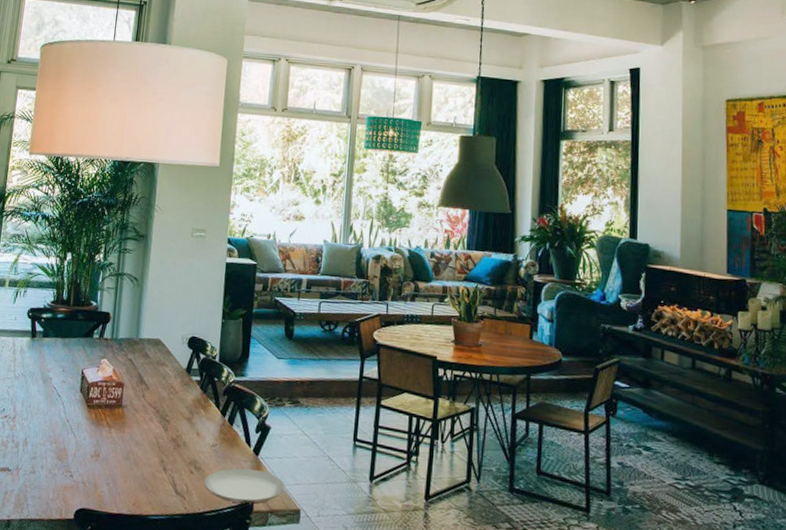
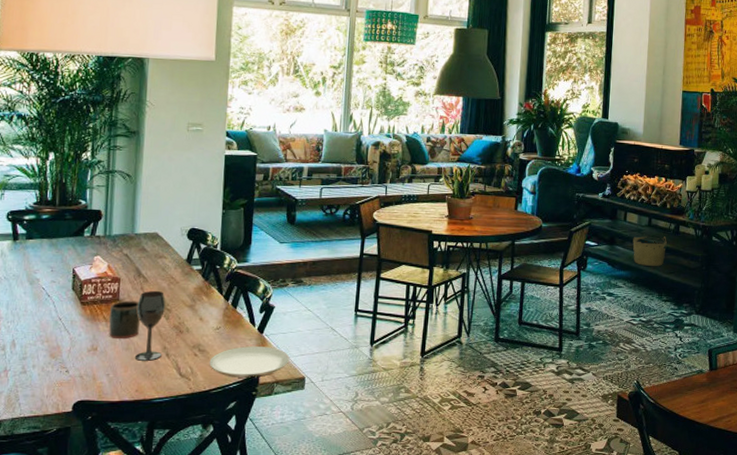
mug: none [111,407,141,447] -> present [108,300,141,338]
wine glass: none [134,399,166,474] -> present [135,290,166,361]
basket: none [673,380,717,419] -> present [633,236,667,266]

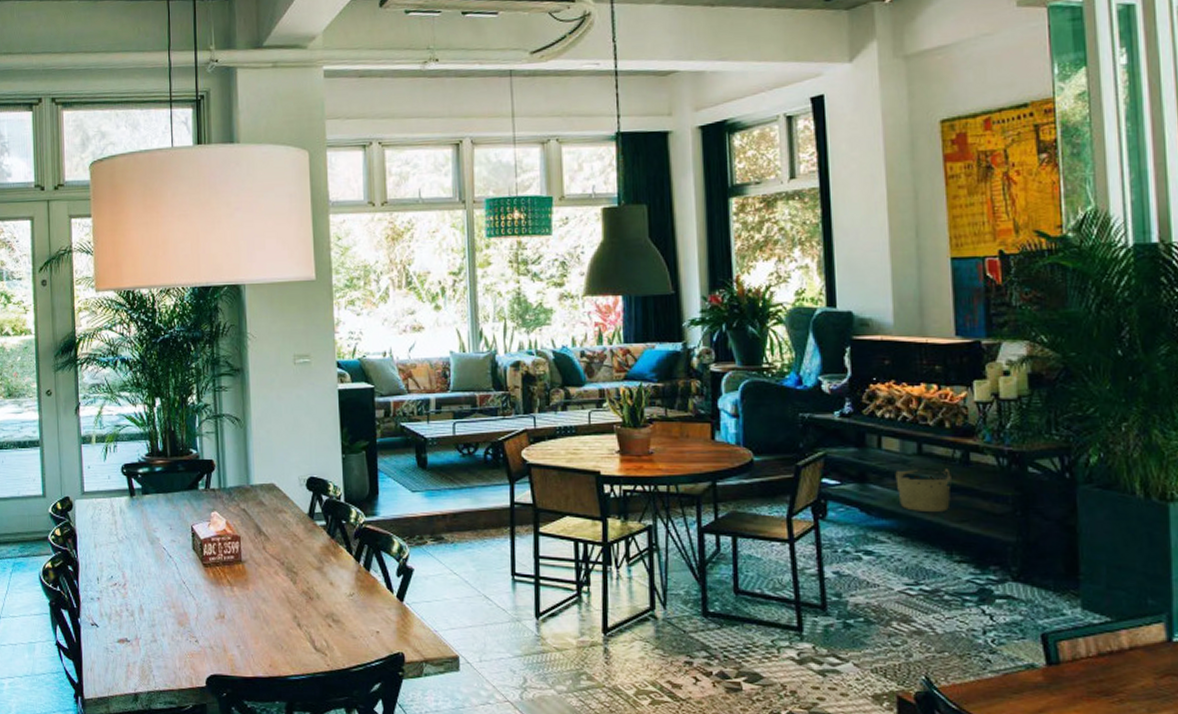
mug: present [108,300,141,338] -> none [232,562,267,605]
wine glass: present [135,290,166,361] -> none [260,550,293,632]
plate: present [209,346,290,378] -> none [345,617,438,655]

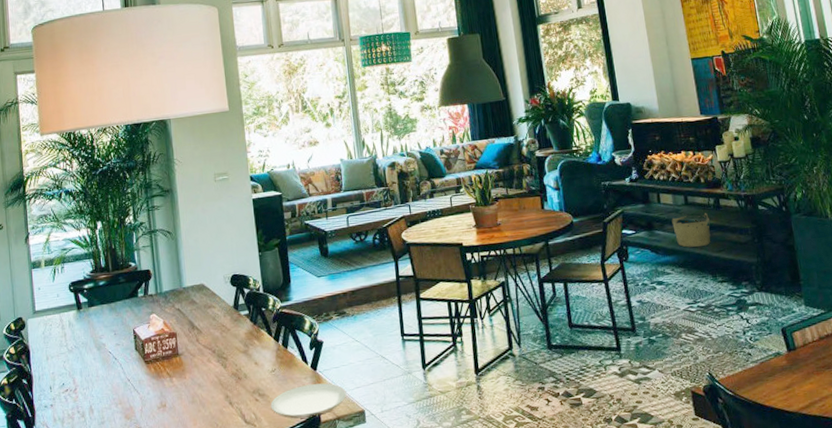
plate: none [345,617,438,655] -> present [270,383,347,419]

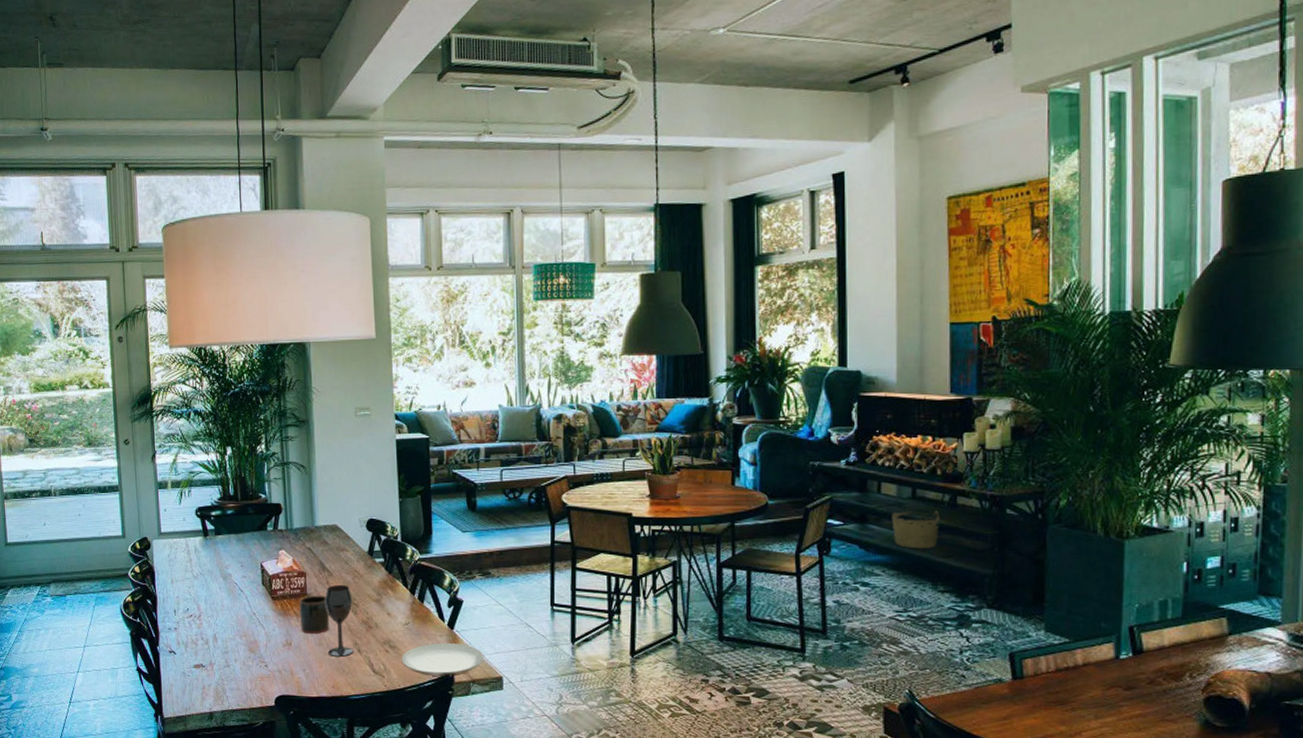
mug: none [171,353,202,393] -> present [299,595,330,634]
wine glass: none [195,340,225,412] -> present [324,584,353,657]

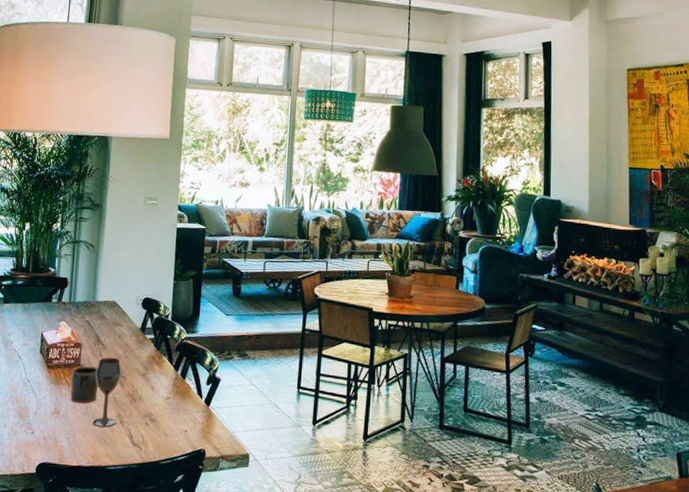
plate: present [401,643,484,676] -> none [159,418,235,451]
basket: present [891,510,940,548] -> none [583,322,622,356]

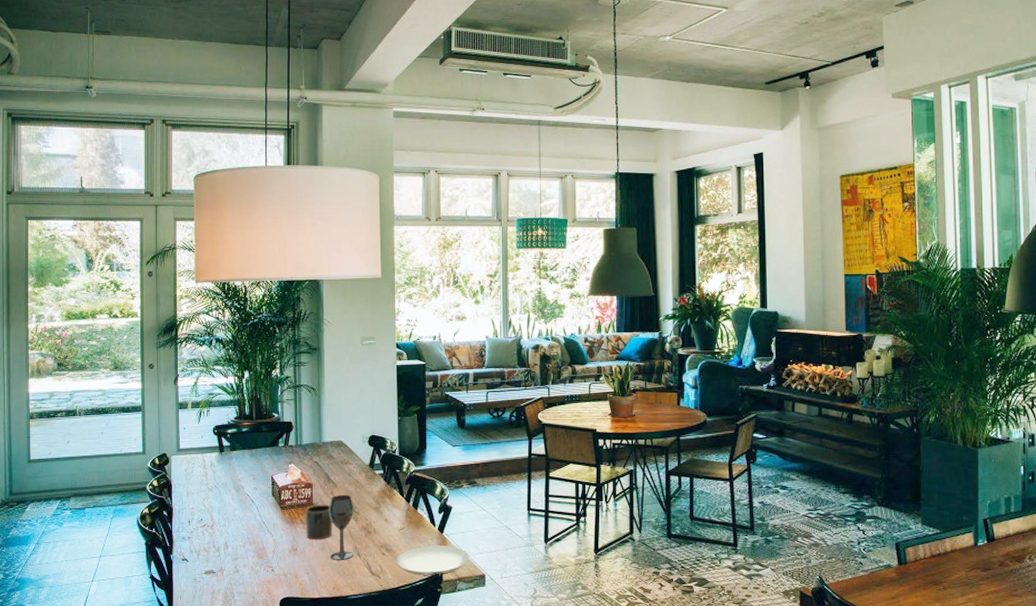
plate: none [159,418,235,451] -> present [396,546,470,575]

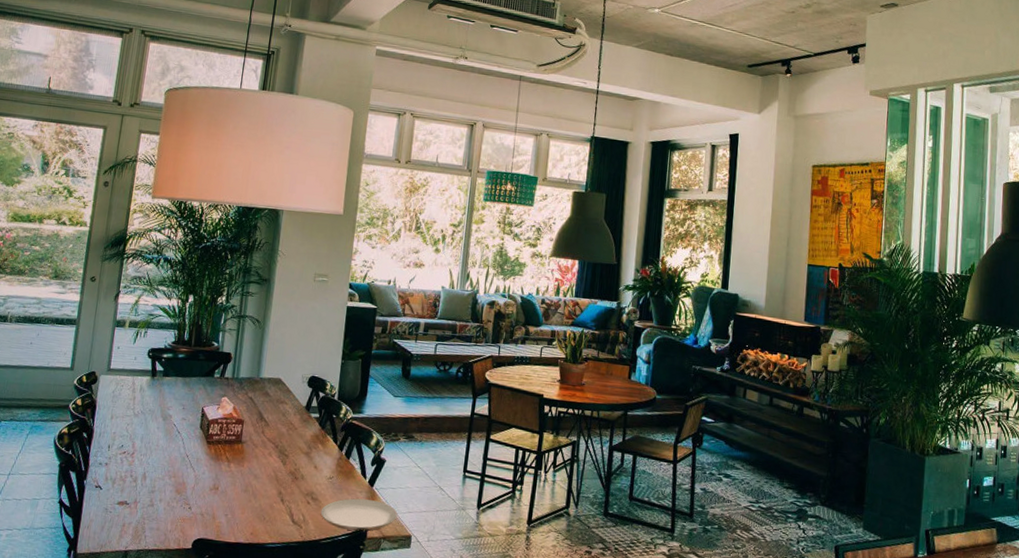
mug: present [305,504,333,540] -> none [230,442,260,481]
wine glass: present [328,494,354,560] -> none [253,435,284,505]

